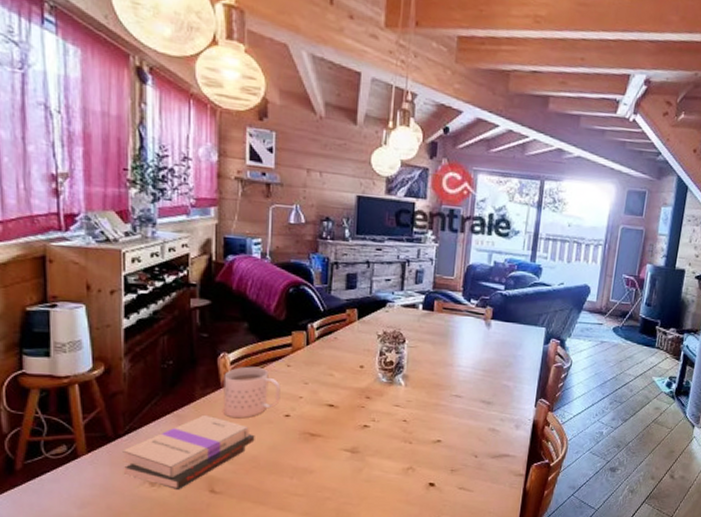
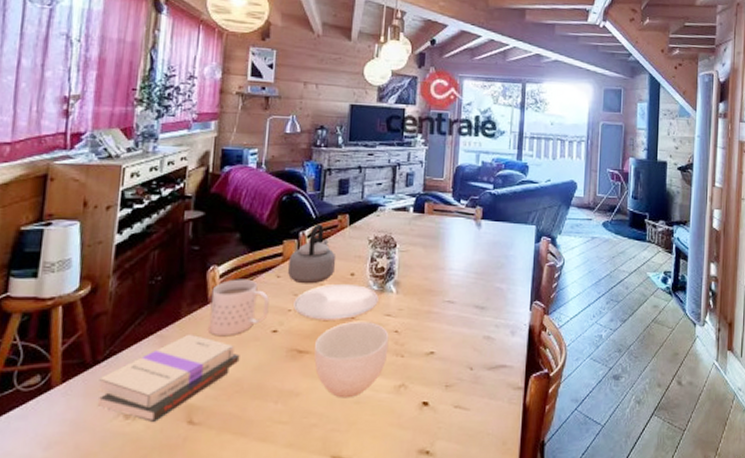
teapot: none [298,317,346,374] -> present [288,224,337,284]
plate: none [305,374,388,409] -> present [293,283,379,320]
bowl: none [326,410,398,477] -> present [314,322,389,398]

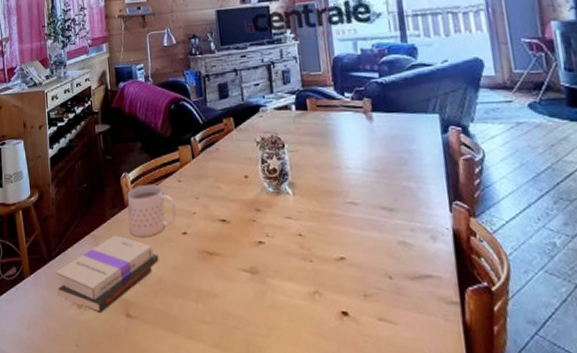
teapot: present [288,224,337,284] -> none [186,128,230,188]
plate: present [293,283,379,320] -> none [197,186,276,223]
bowl: present [314,322,389,398] -> none [223,225,296,303]

